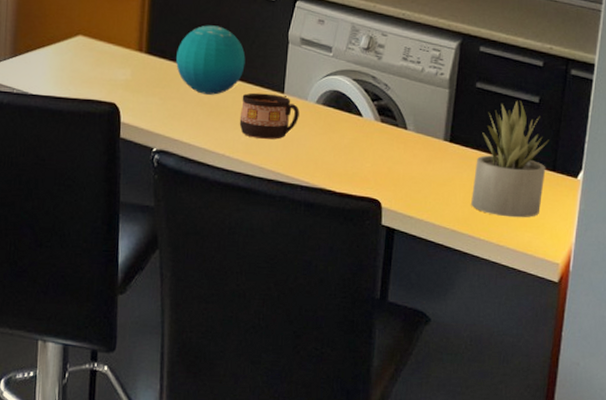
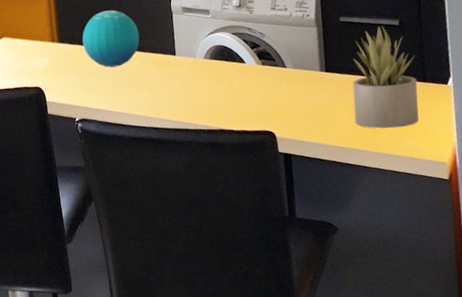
cup: present [239,93,300,140] -> none [141,57,192,97]

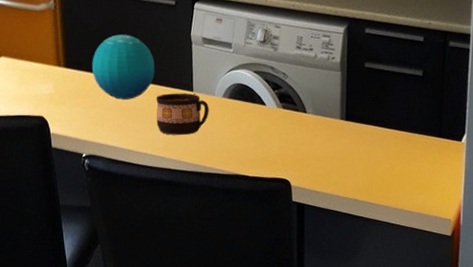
cup: none [141,57,192,97] -> present [156,93,209,135]
succulent plant: present [352,26,419,129] -> none [369,75,434,183]

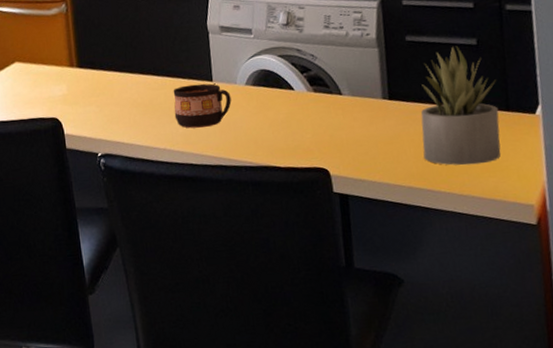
decorative orb: present [92,34,155,100] -> none [105,30,171,96]
succulent plant: none [369,75,434,183] -> present [421,45,501,166]

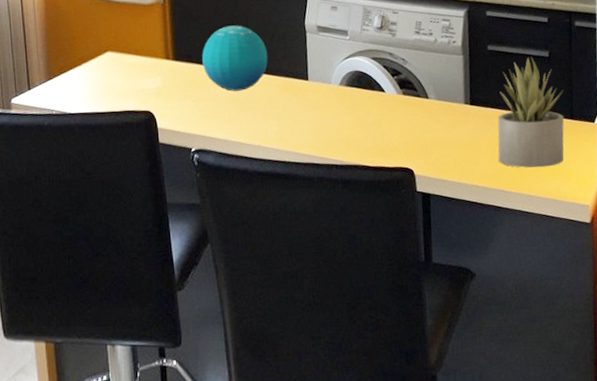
decorative orb: none [105,30,171,96] -> present [202,25,268,91]
cup: present [173,84,232,129] -> none [269,82,326,126]

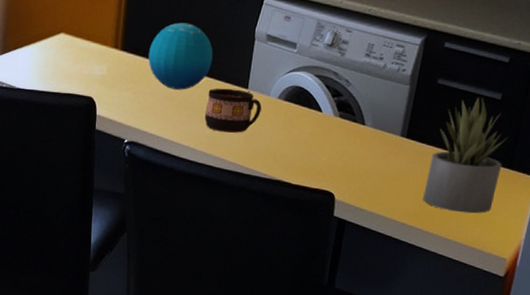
cup: none [269,82,326,126] -> present [204,88,262,133]

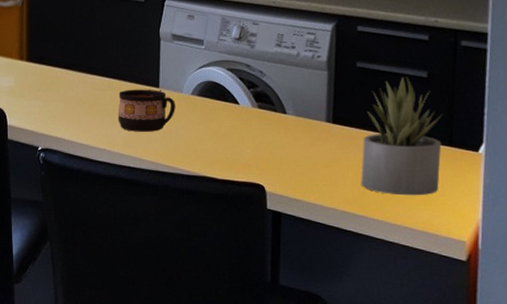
decorative orb: present [148,22,213,90] -> none [55,30,120,94]

